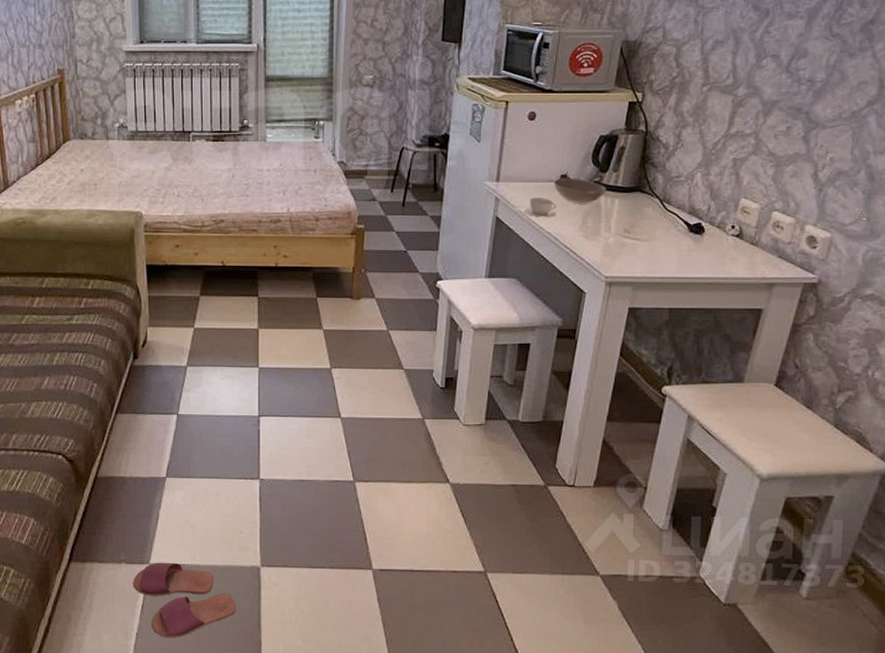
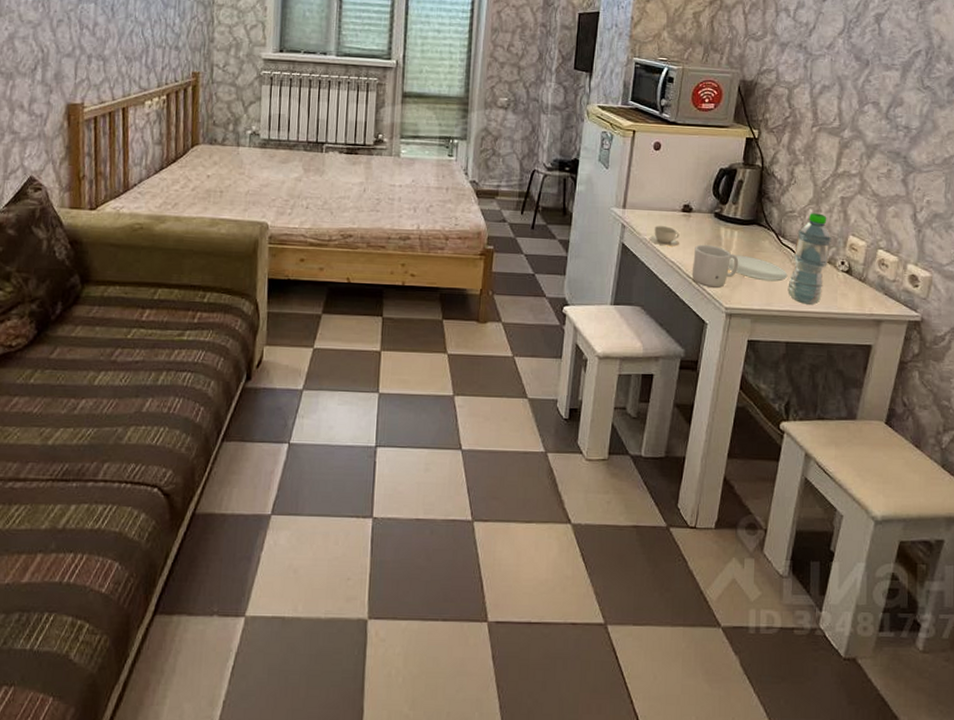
slippers: present [133,562,236,638] -> none [224,614,338,707]
soup bowl: present [553,179,607,204] -> none [676,208,727,235]
mug: none [569,214,620,257] -> present [691,244,739,288]
plate: none [608,223,673,249] -> present [728,255,788,282]
water bottle: none [672,177,722,270] -> present [787,213,832,305]

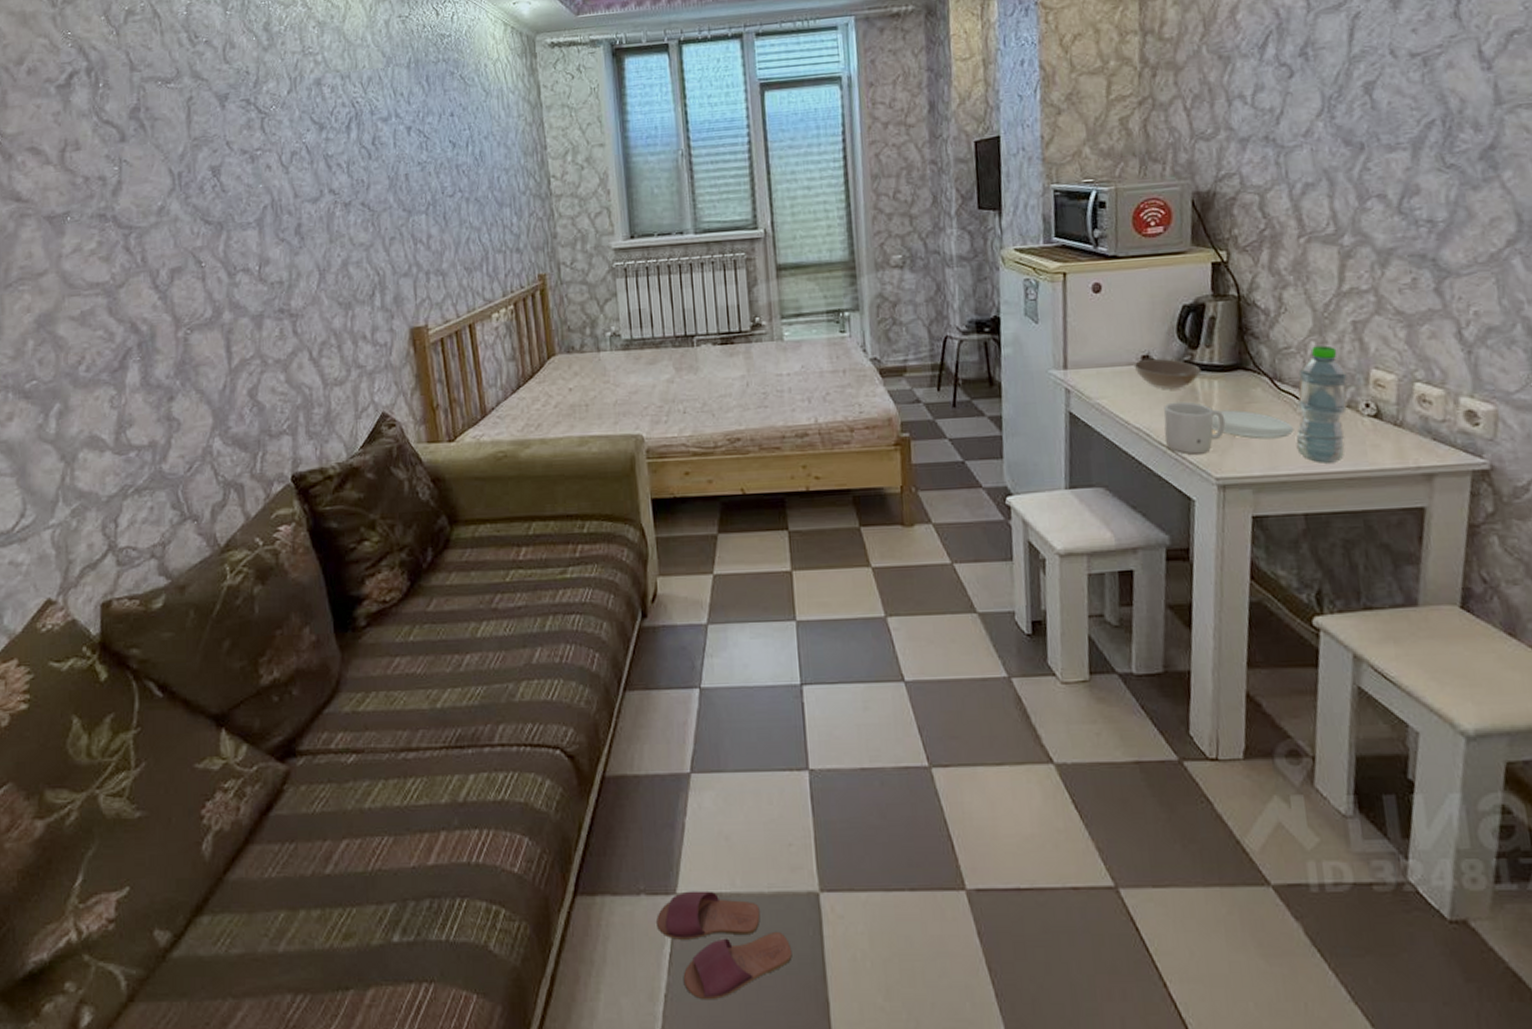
slippers: none [224,614,338,707] -> present [656,890,793,1000]
teacup: present [649,226,679,247] -> none [1102,385,1143,410]
soup bowl: none [676,208,727,235] -> present [1133,359,1202,390]

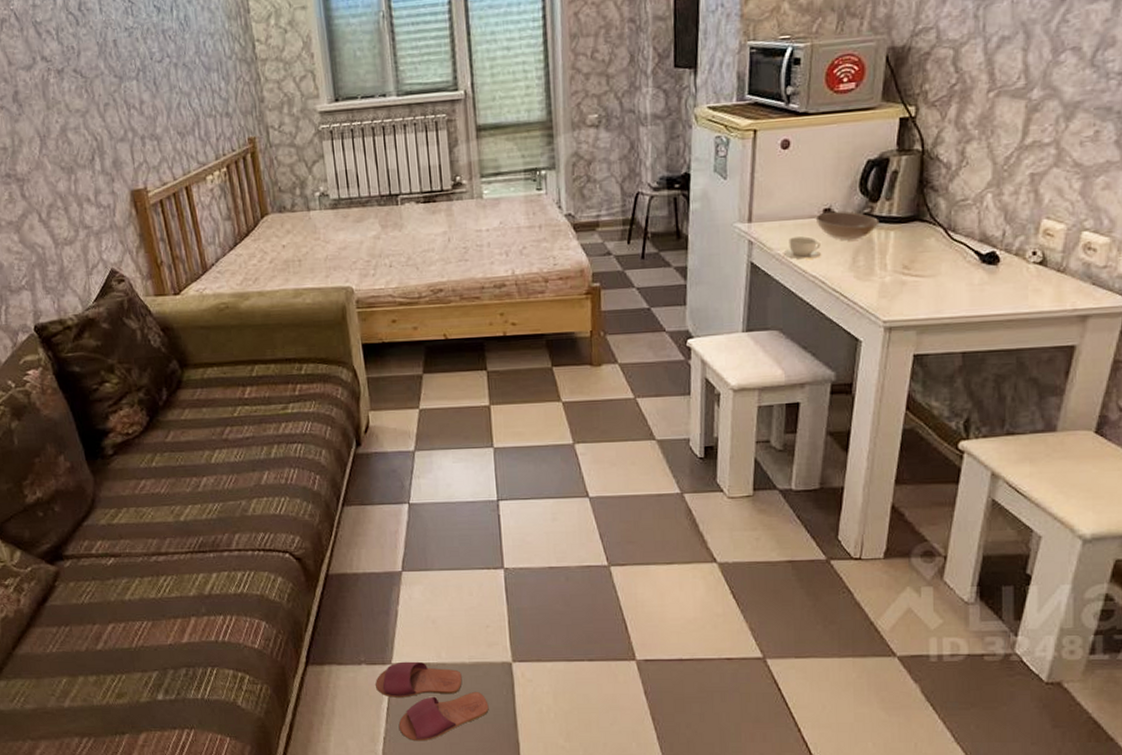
teacup: none [1102,385,1143,410] -> present [783,236,821,260]
mug: present [1163,401,1226,455] -> none [838,251,898,300]
plate: present [1211,409,1294,440] -> none [884,258,962,286]
water bottle: present [1296,345,1348,463] -> none [962,197,1018,307]

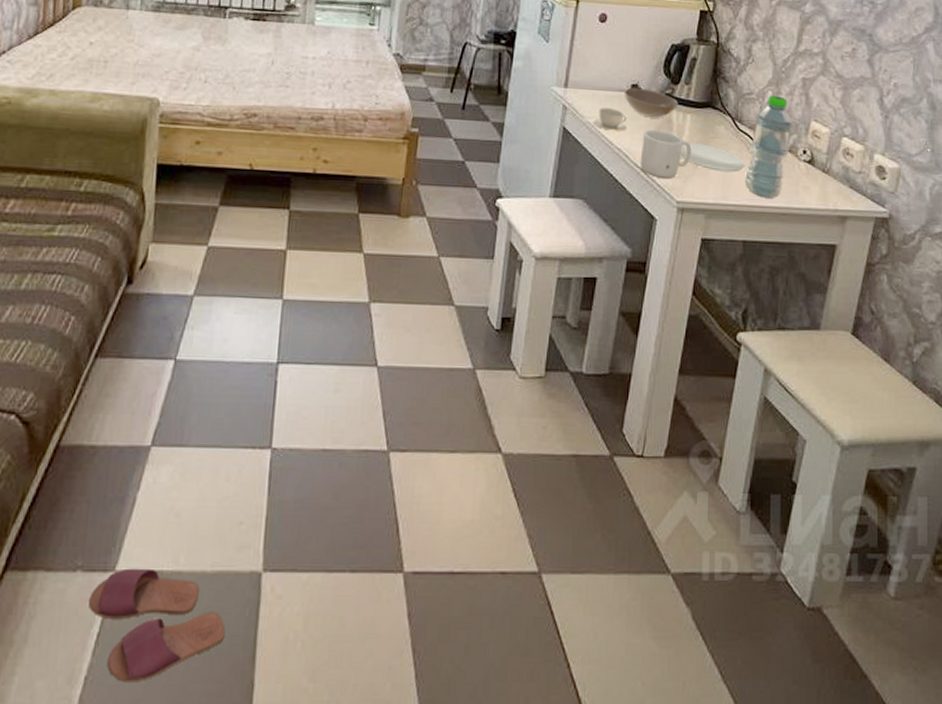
mug: none [838,251,898,300] -> present [640,129,692,179]
plate: none [884,258,962,286] -> present [680,141,745,172]
water bottle: none [962,197,1018,307] -> present [745,95,792,199]

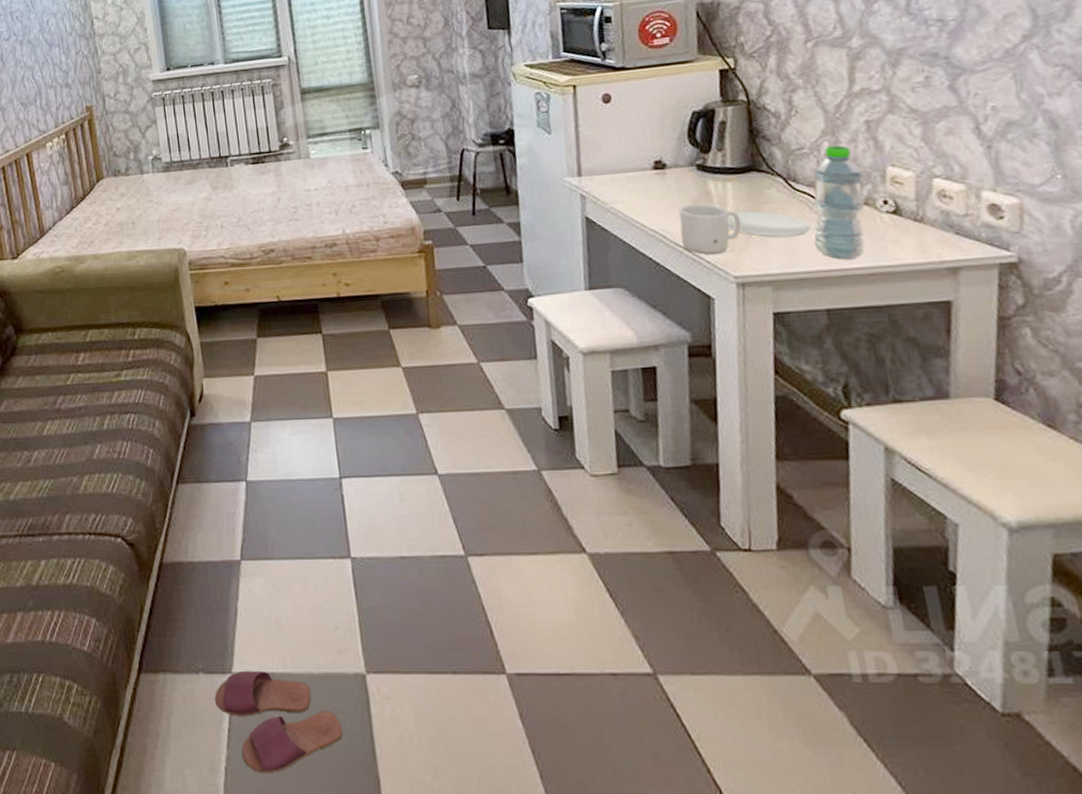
teacup: present [593,108,627,132] -> none [617,189,658,213]
soup bowl: present [624,88,679,119] -> none [646,163,715,193]

